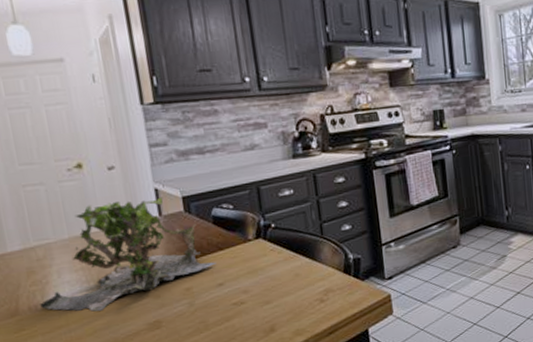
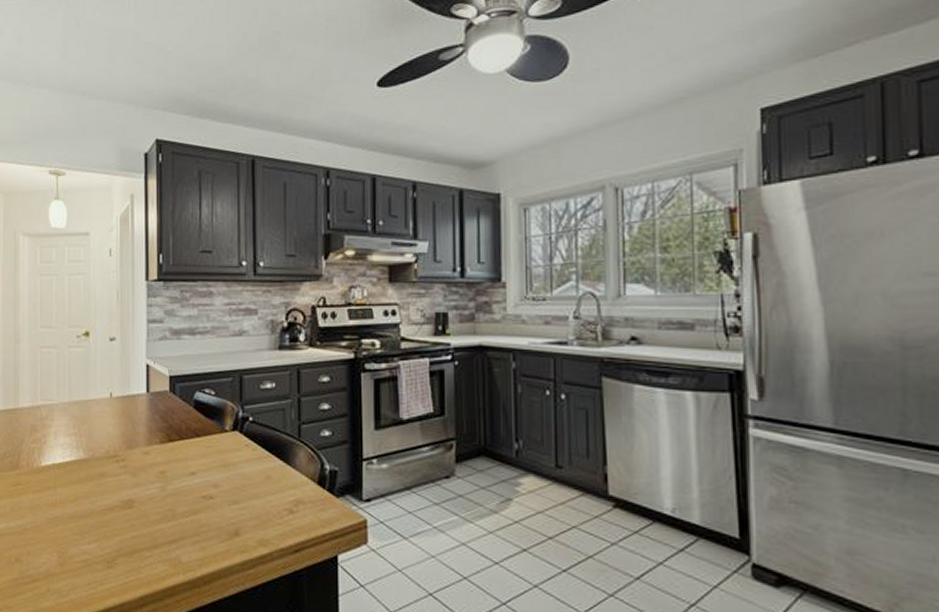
plant: present [40,197,216,312] -> none [36,373,192,479]

